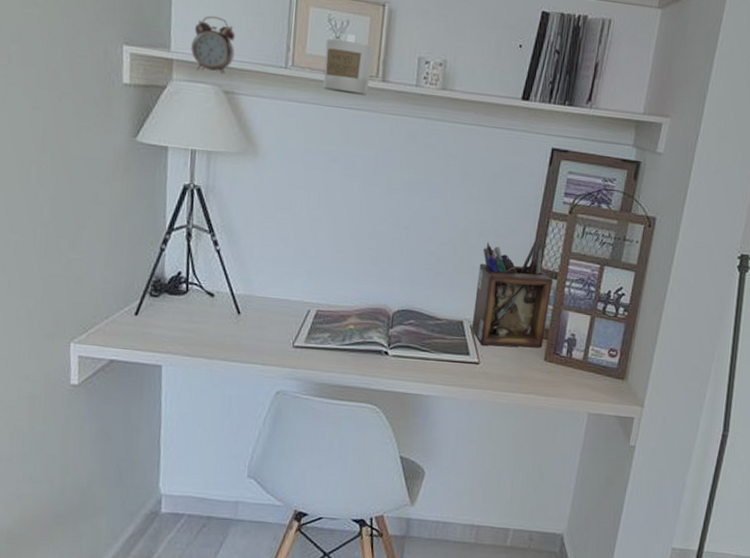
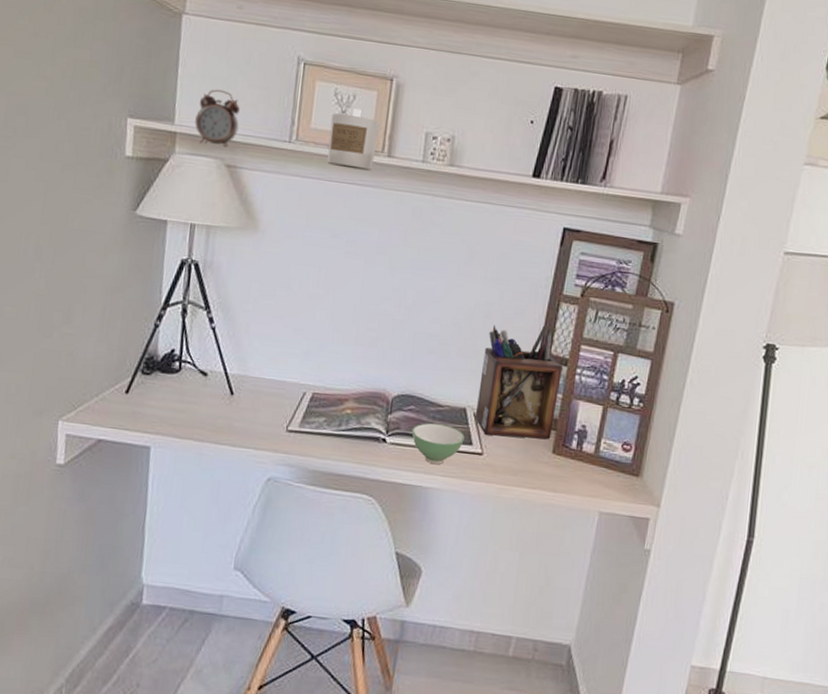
bowl: none [412,336,462,375] -> present [411,423,465,465]

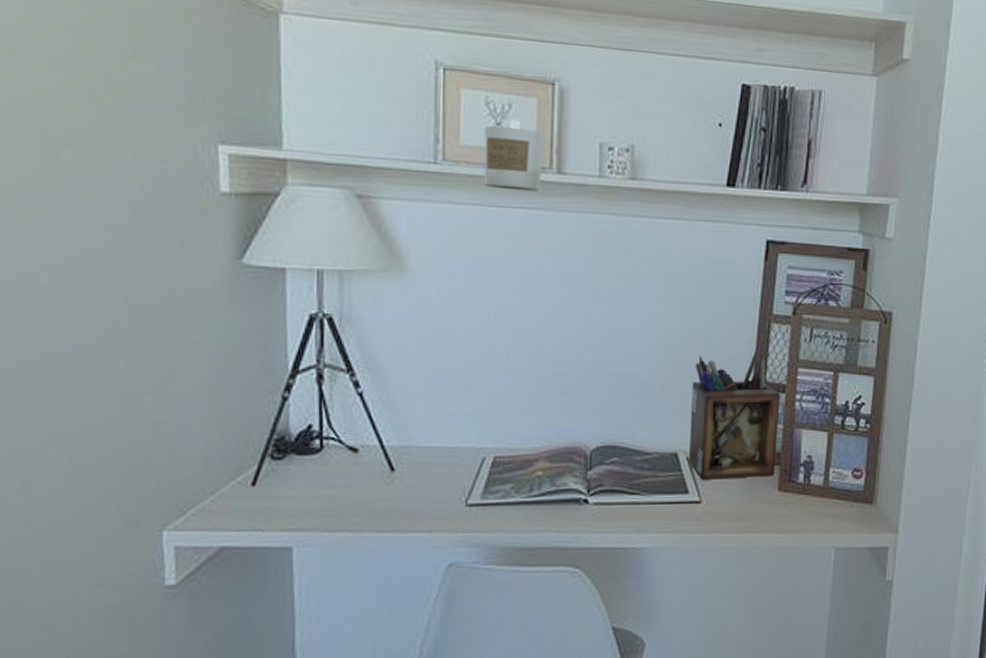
alarm clock: present [195,89,240,148] -> none [310,104,368,175]
bowl: present [411,423,465,465] -> none [617,475,679,521]

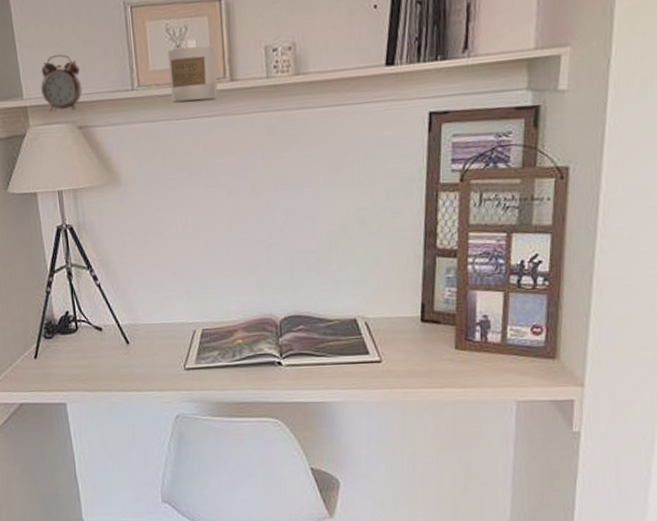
alarm clock: none [310,104,368,175] -> present [41,54,83,112]
desk organizer: present [689,352,780,480] -> none [365,221,453,342]

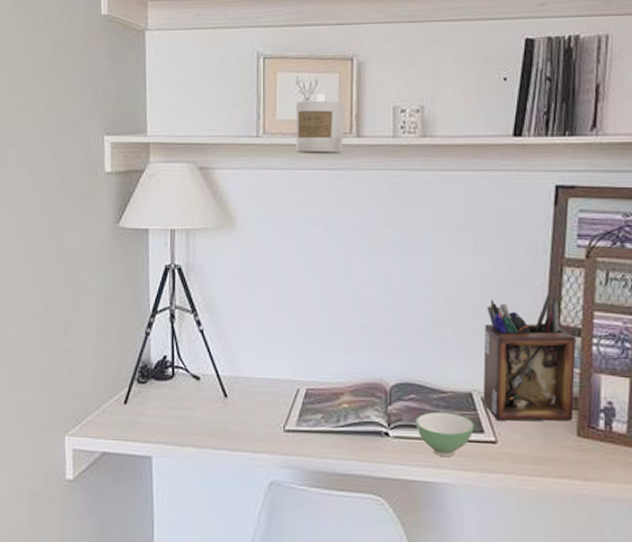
alarm clock: present [41,54,83,112] -> none [166,96,207,151]
bowl: none [305,339,360,379] -> present [415,412,474,458]
desk organizer: none [365,221,453,342] -> present [483,295,576,421]

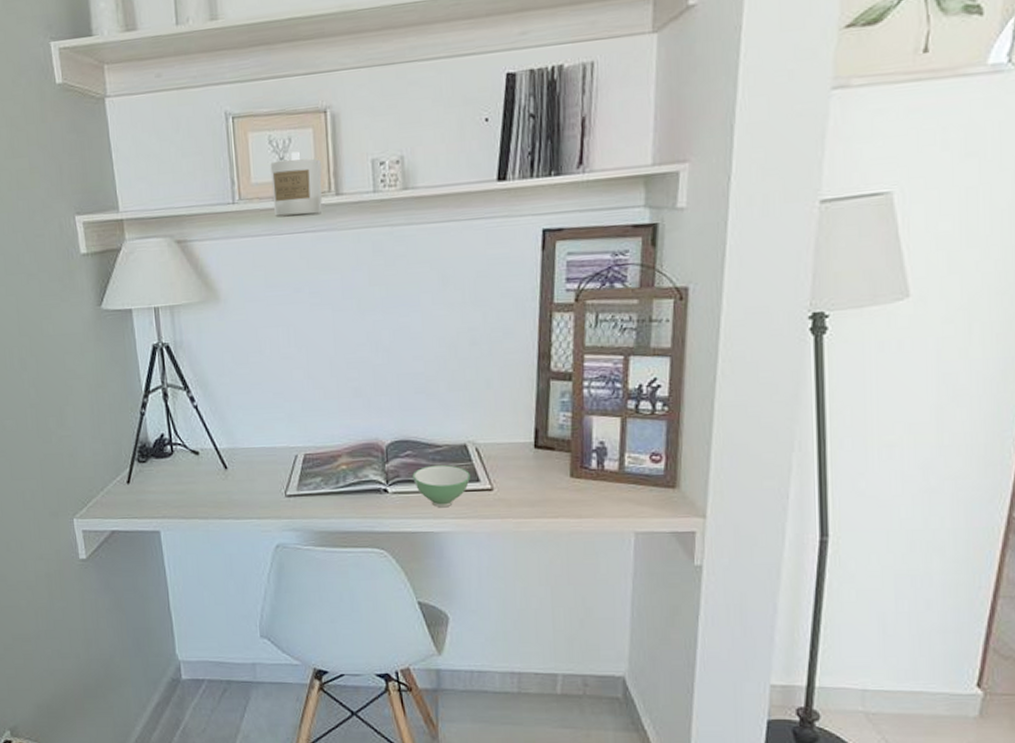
desk organizer: present [483,295,576,421] -> none [476,342,568,469]

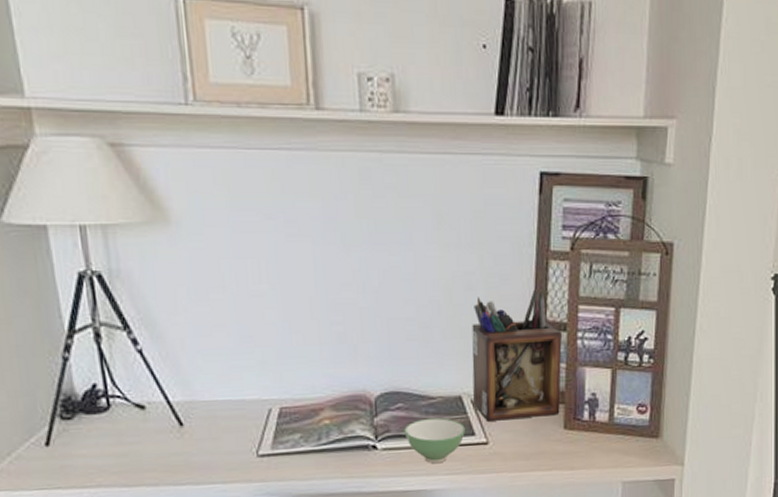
candle: present [270,151,323,218] -> none [234,51,300,130]
desk organizer: none [476,342,568,469] -> present [472,291,562,421]

